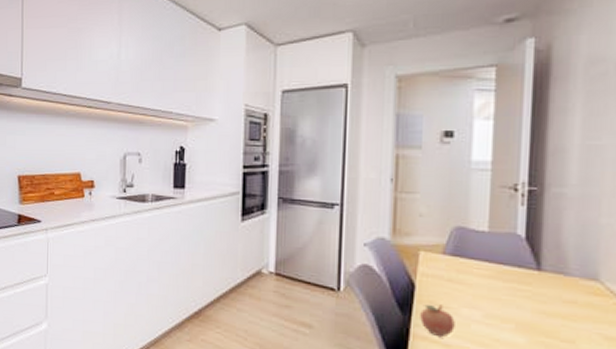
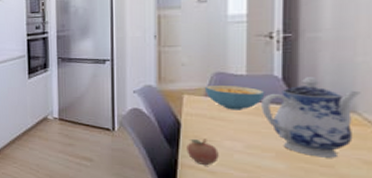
cereal bowl: none [442,241,507,273] -> present [204,84,265,110]
teapot: none [503,238,604,332] -> present [262,77,361,158]

